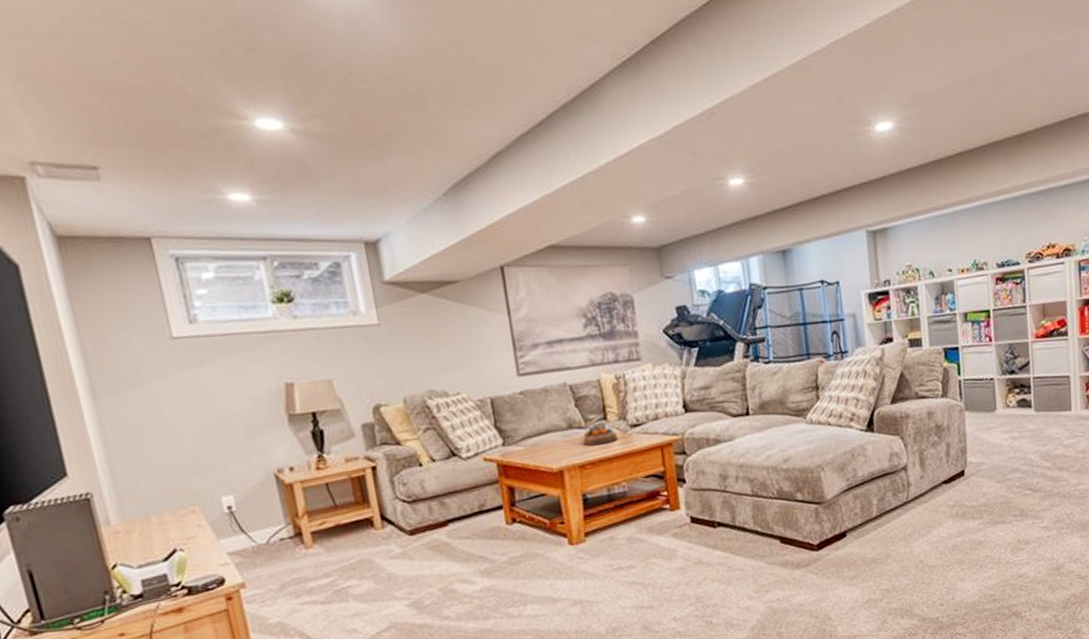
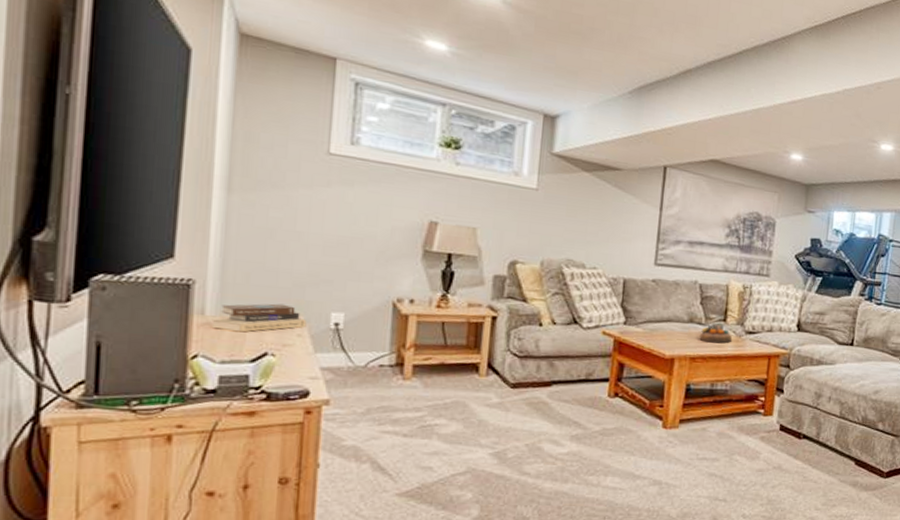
books: none [118,498,203,536] -> present [211,303,307,333]

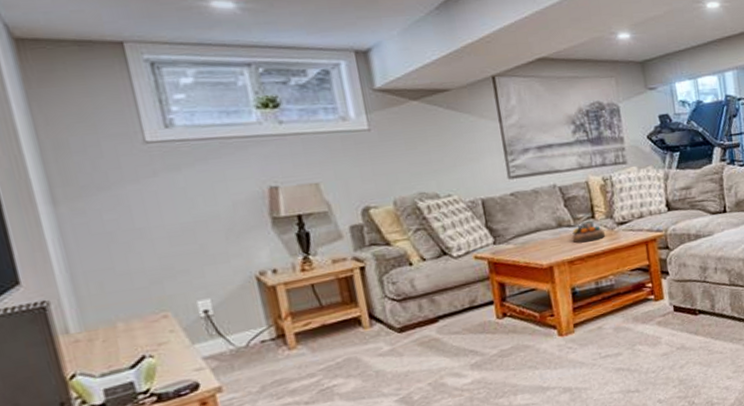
books: present [211,303,307,333] -> none [78,304,176,345]

